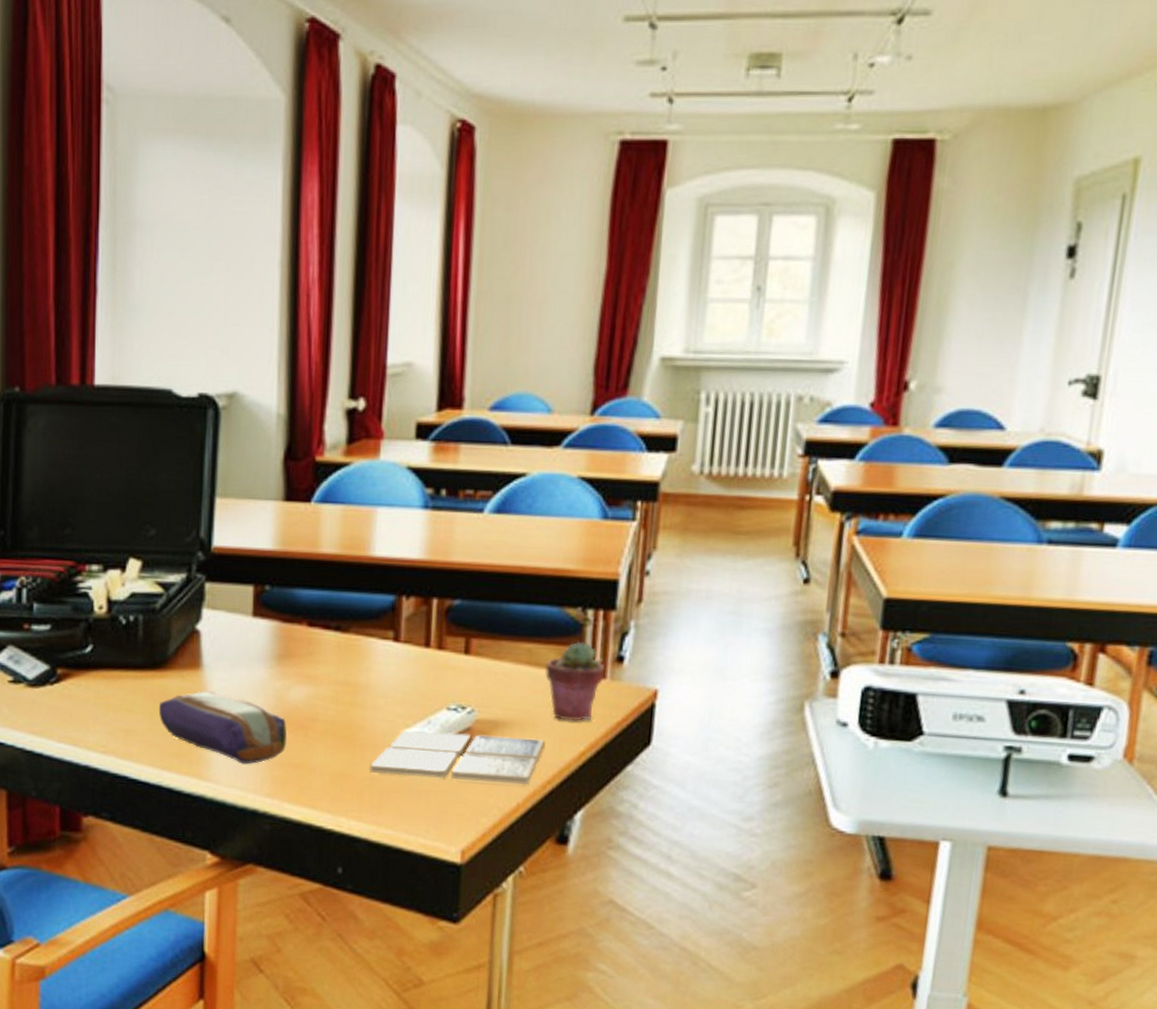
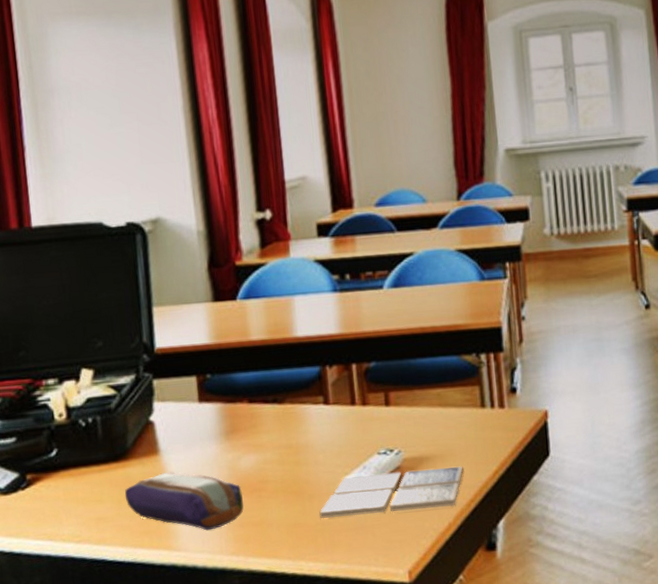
potted succulent: present [545,641,605,722] -> none [453,381,503,448]

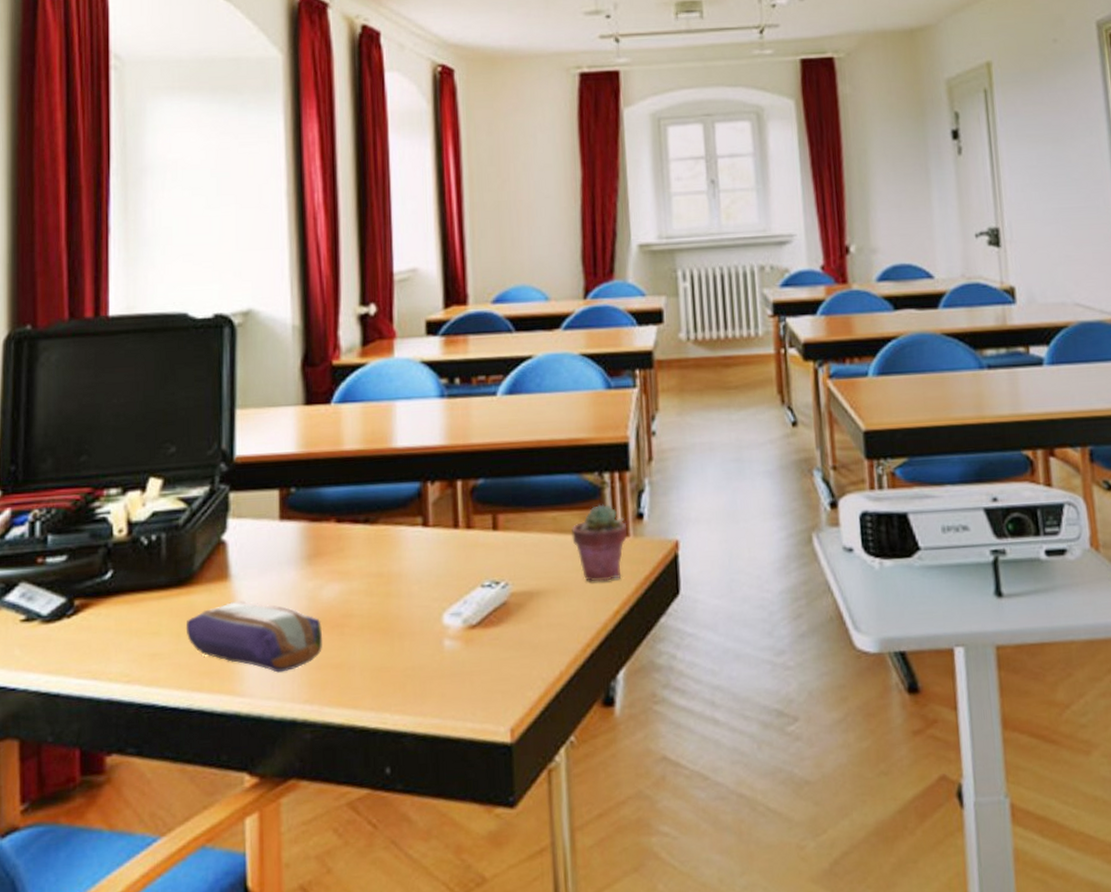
drink coaster: present [319,466,463,519] -> none [410,603,579,663]
potted succulent: none [453,381,503,448] -> present [571,504,628,582]

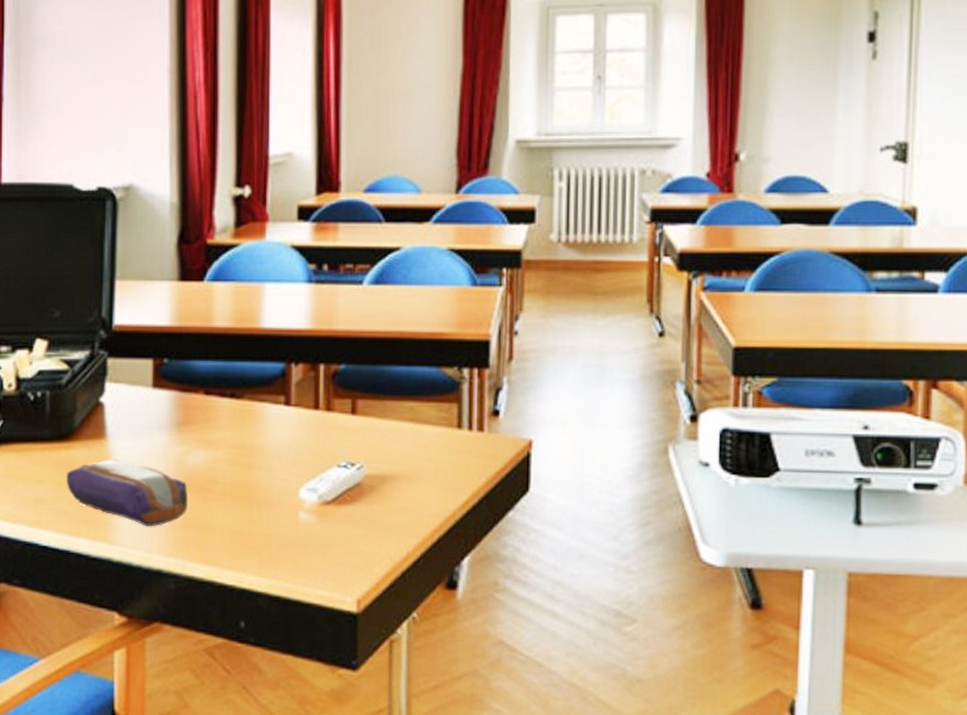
potted succulent: present [571,504,628,582] -> none [426,398,482,473]

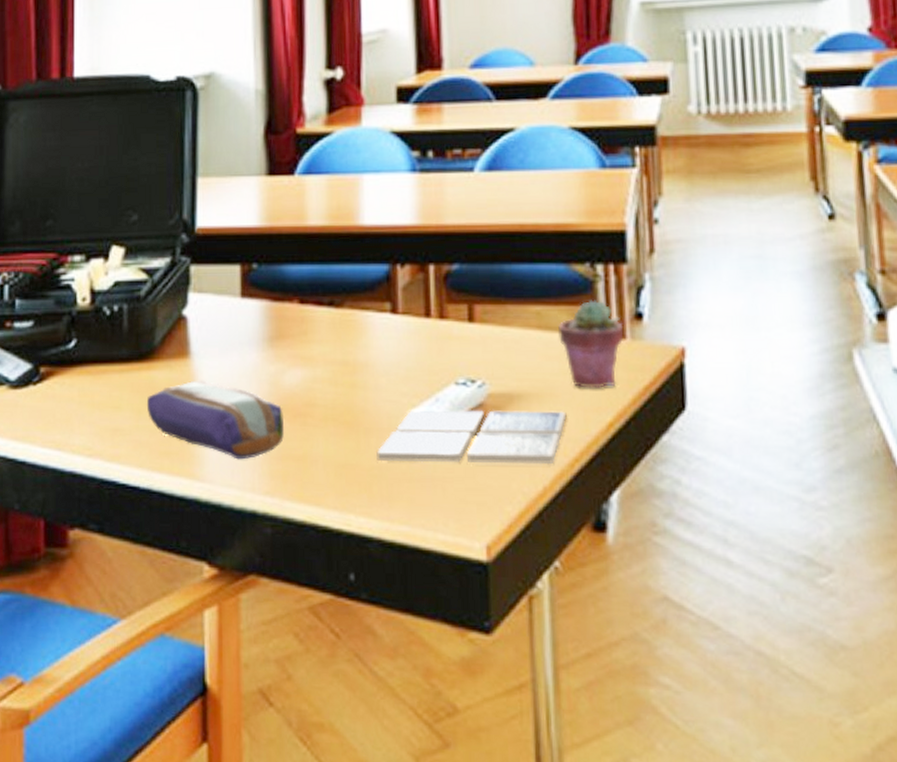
drink coaster: none [267,487,430,534] -> present [376,410,567,464]
potted succulent: none [426,398,482,473] -> present [557,299,624,388]

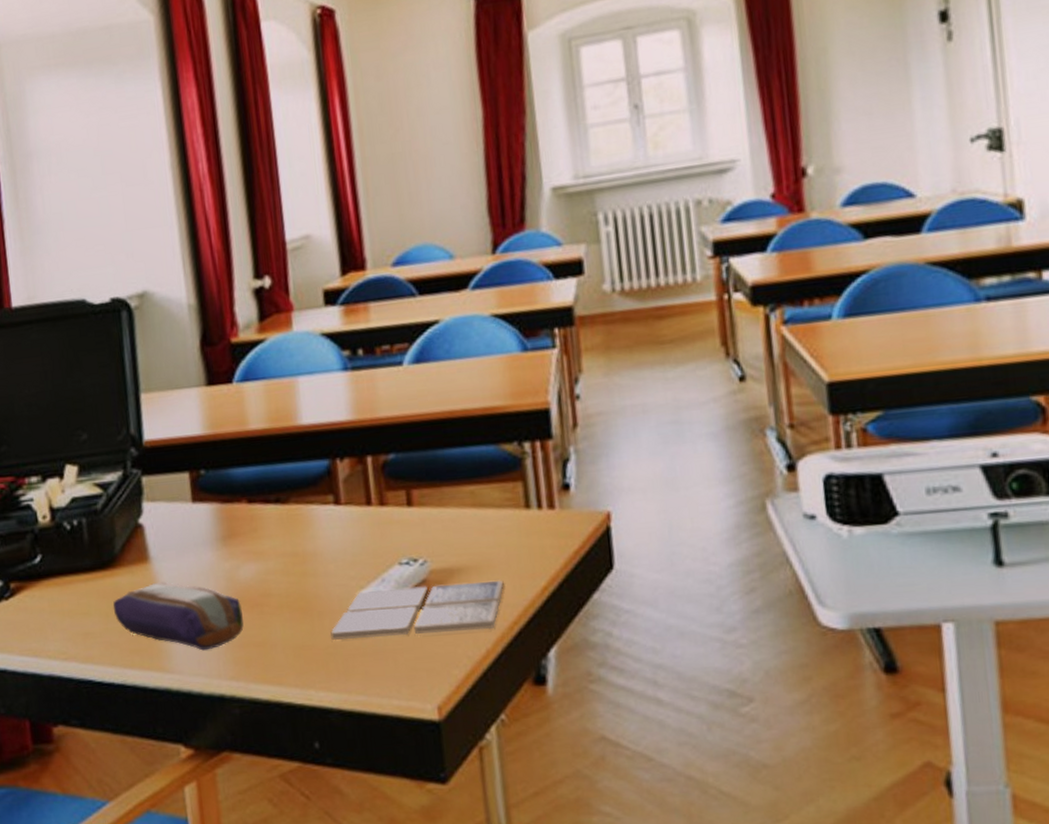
potted succulent: present [557,299,624,388] -> none [491,475,553,558]

